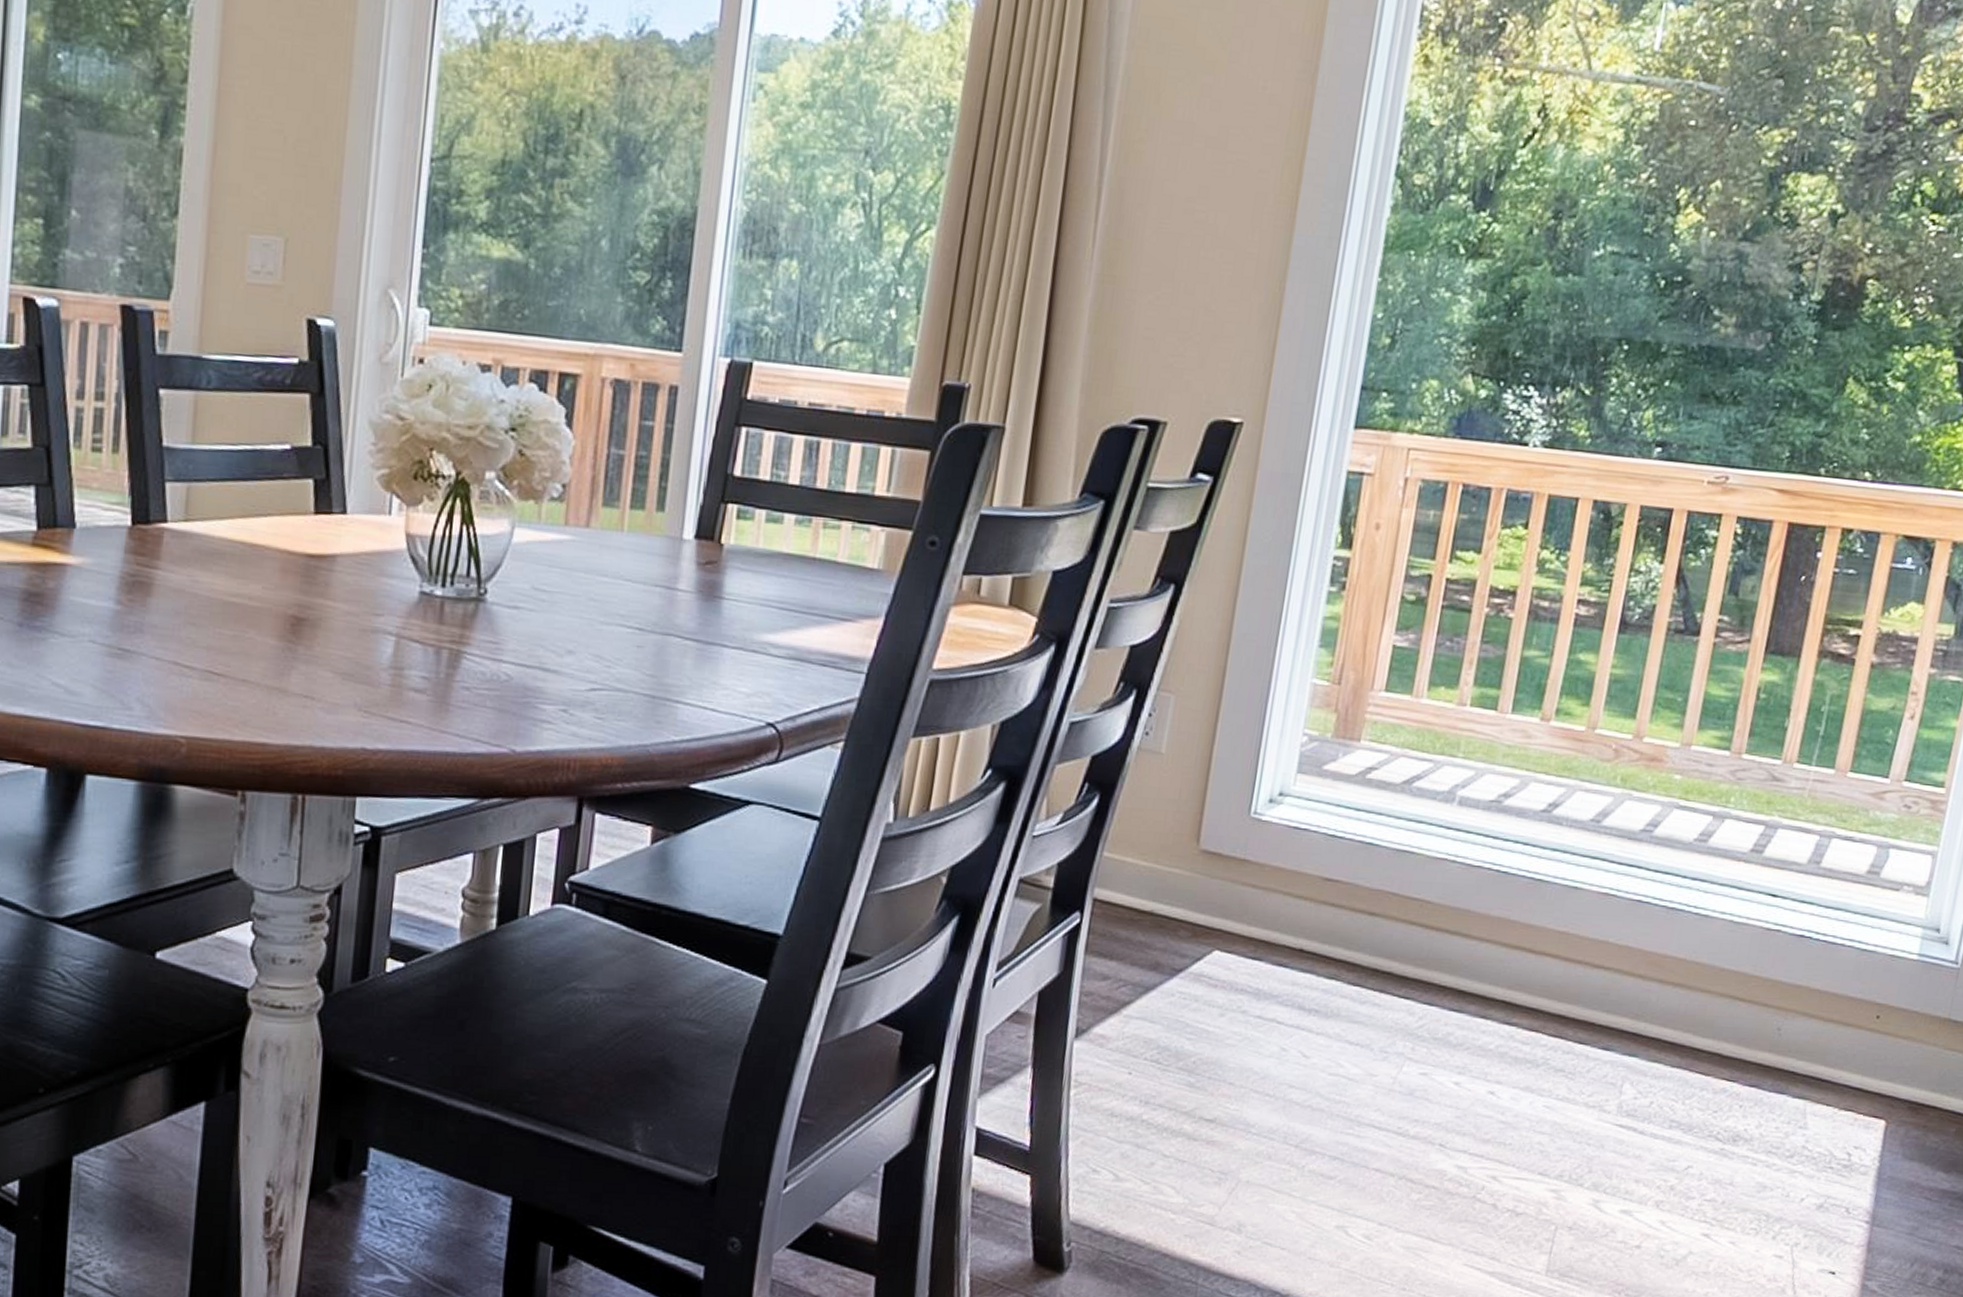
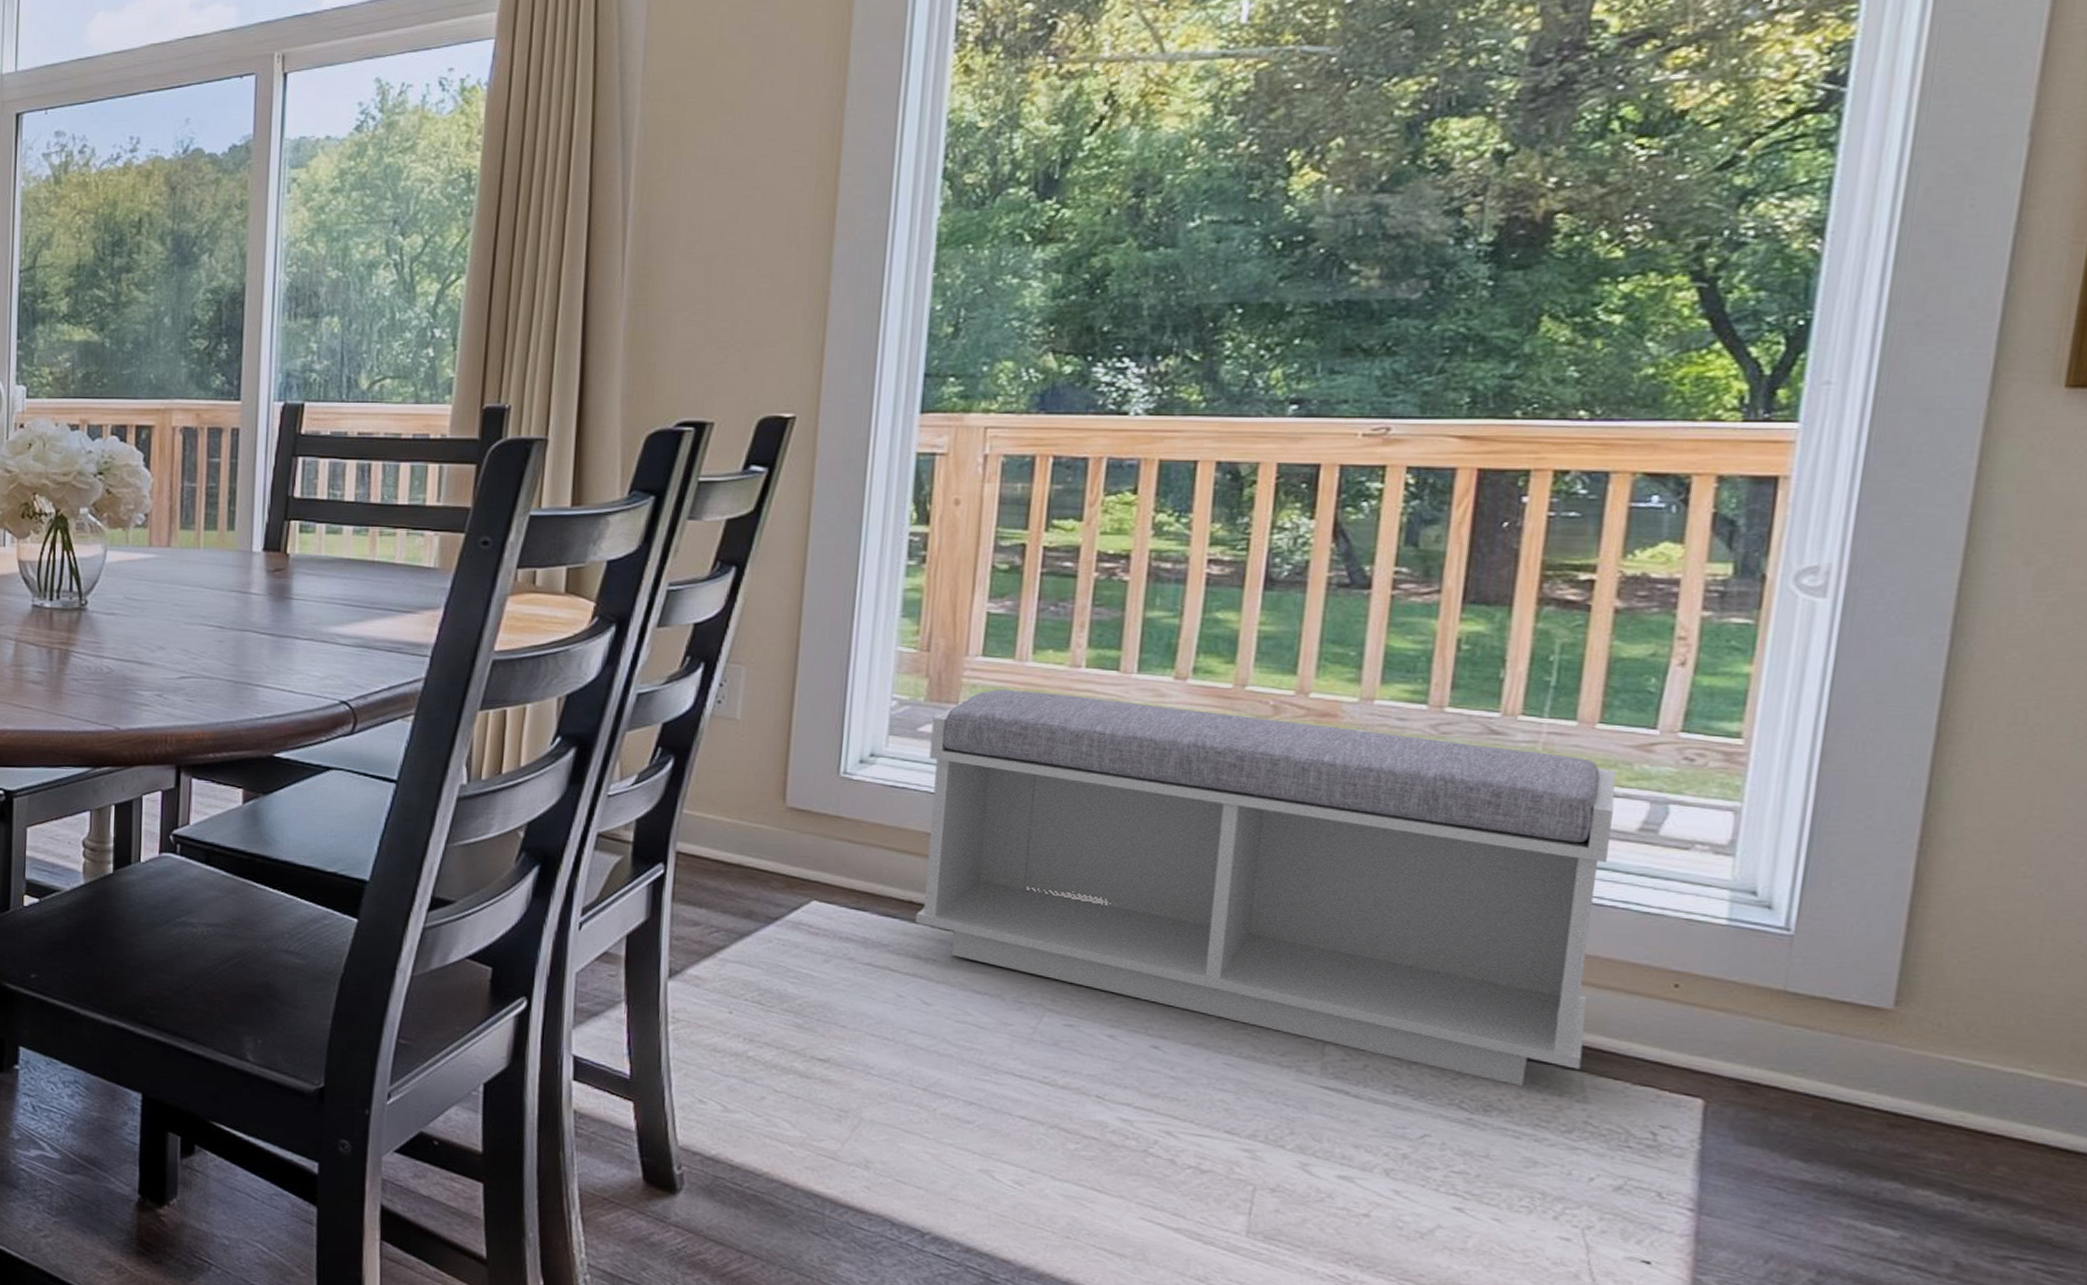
bench: none [1303,727,1857,1115] -> present [915,689,1616,1086]

